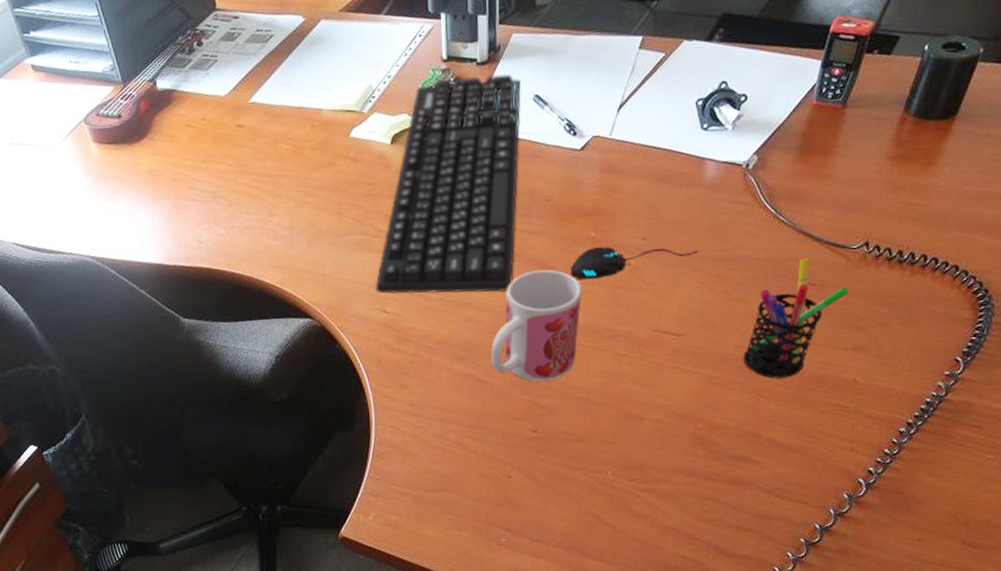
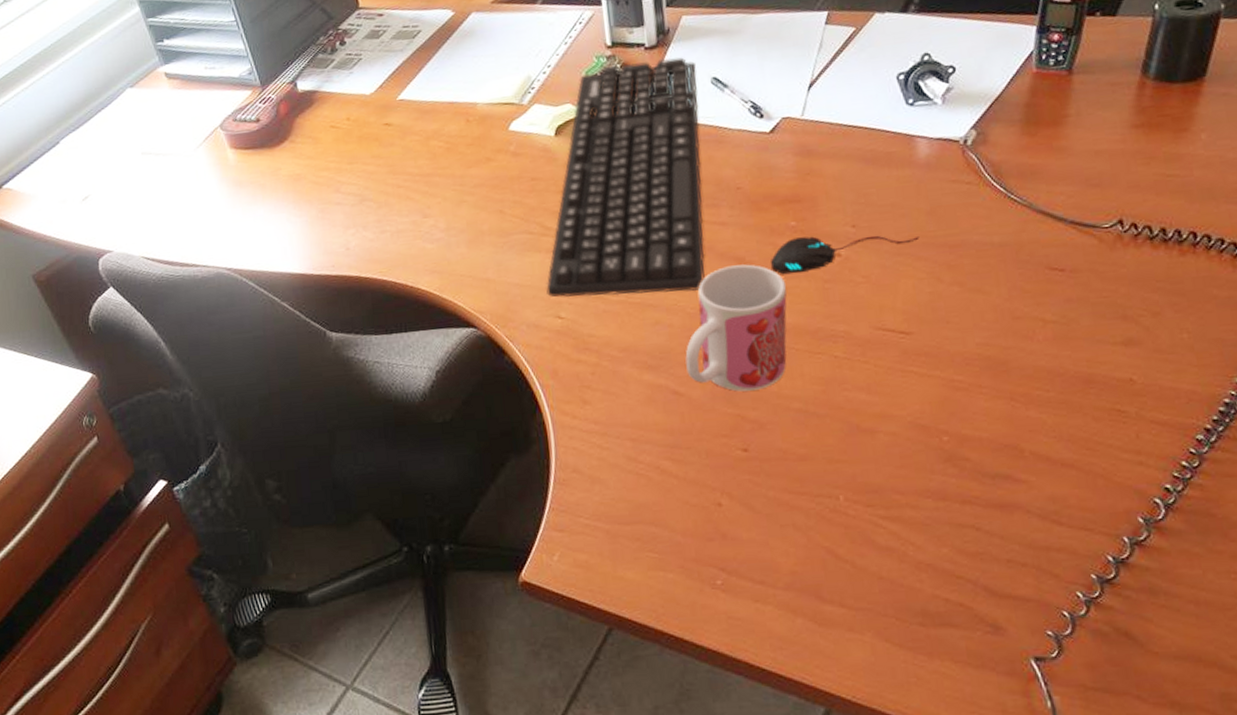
pen holder: present [743,258,849,378] -> none [989,240,1107,380]

